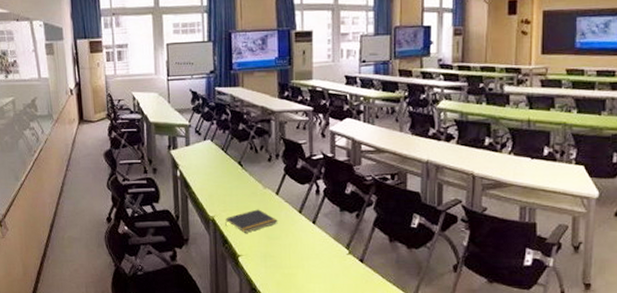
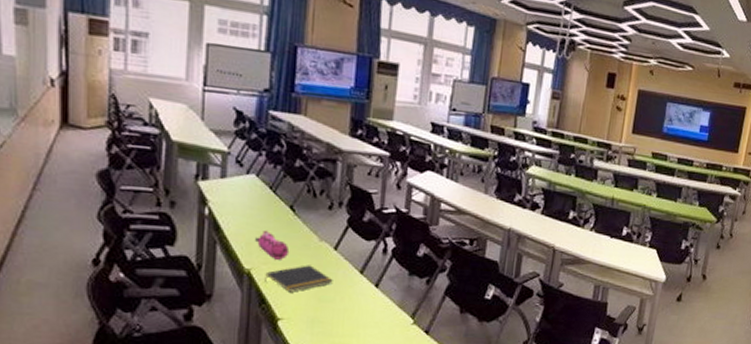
pencil case: none [215,183,242,207] -> present [255,230,290,260]

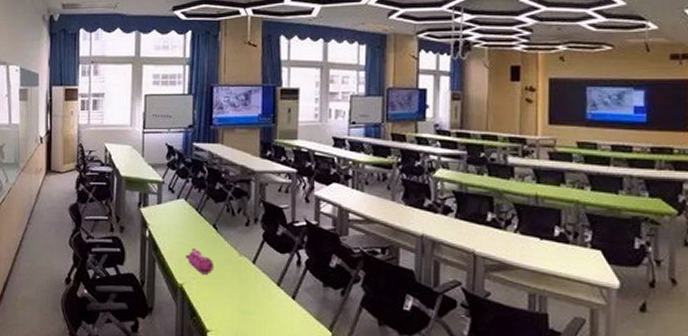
notepad: present [265,265,333,292] -> none [195,278,253,305]

